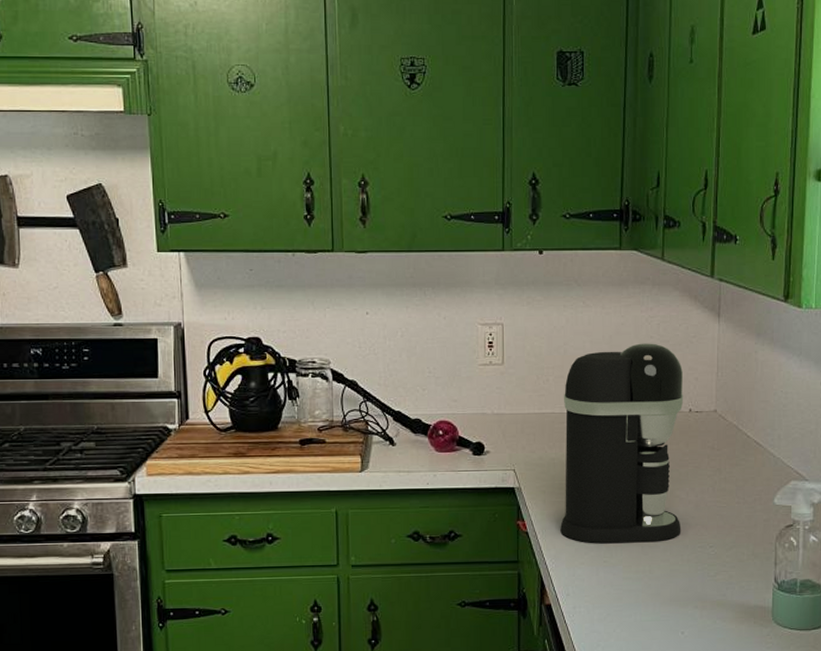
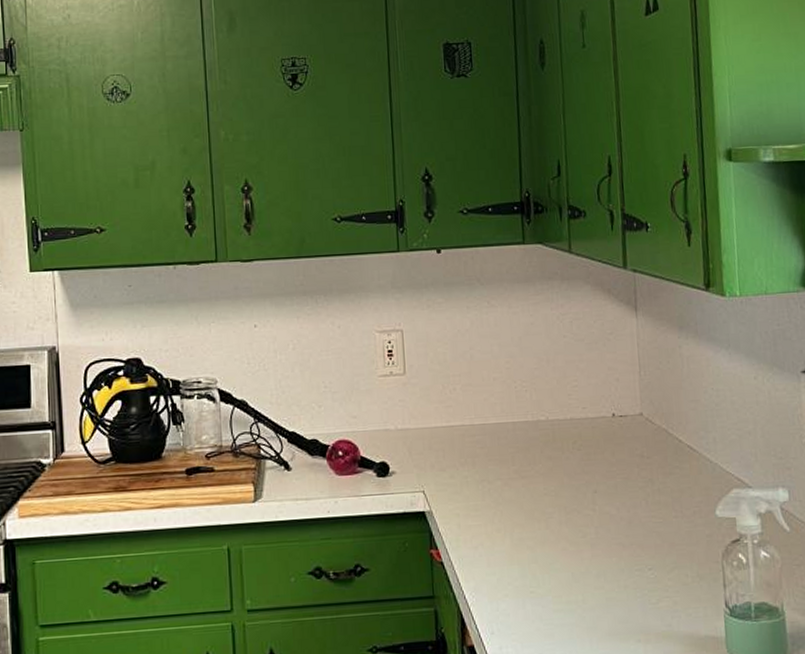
coffee maker: present [560,343,684,544] -> none [473,343,615,572]

